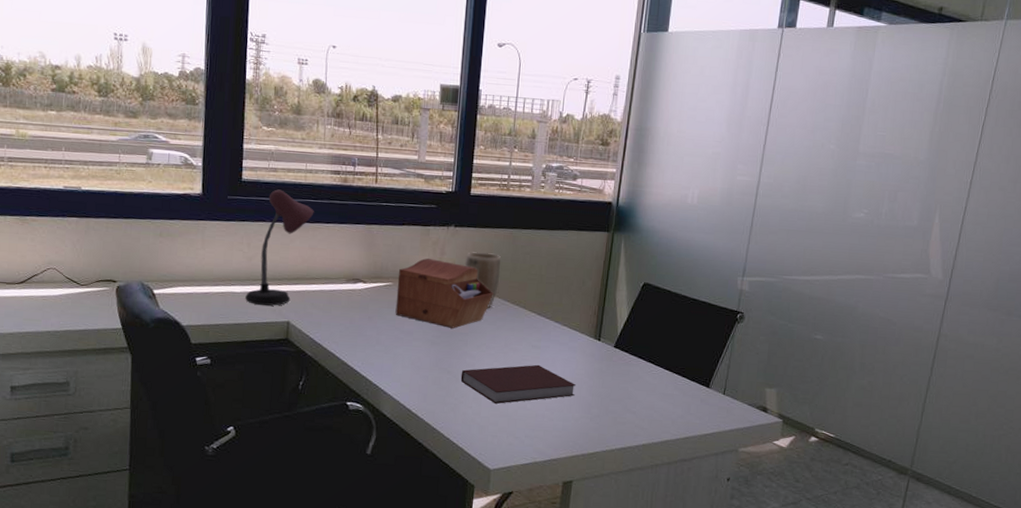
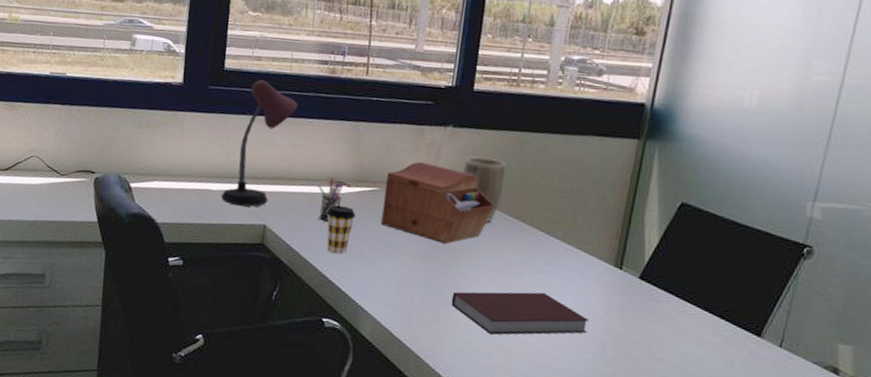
pen holder: none [336,276,360,315] -> present [317,178,344,221]
coffee cup: none [346,300,372,343] -> present [326,205,356,254]

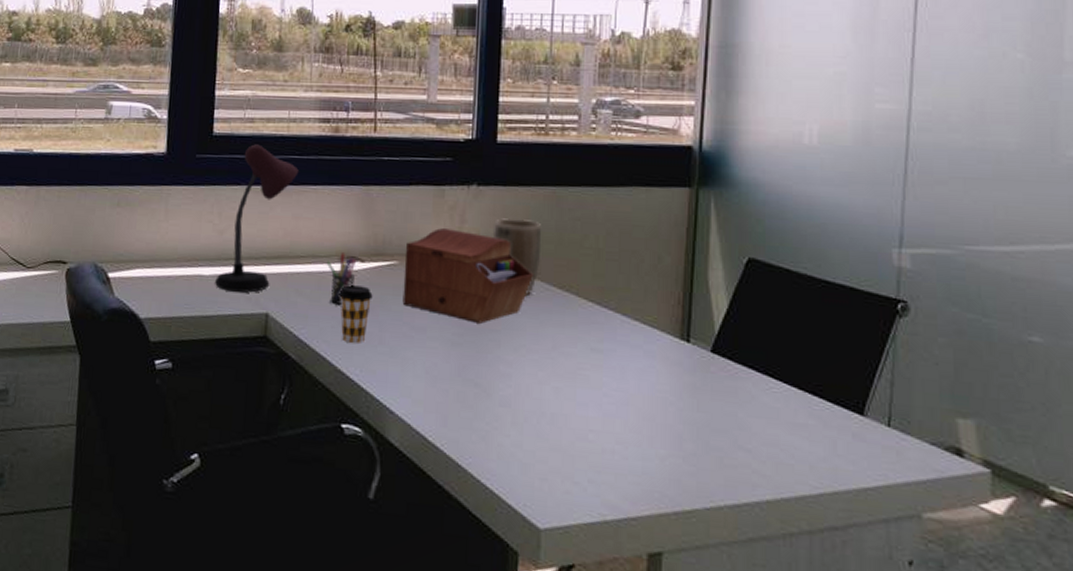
notebook: present [451,291,590,335] -> none [493,375,659,432]

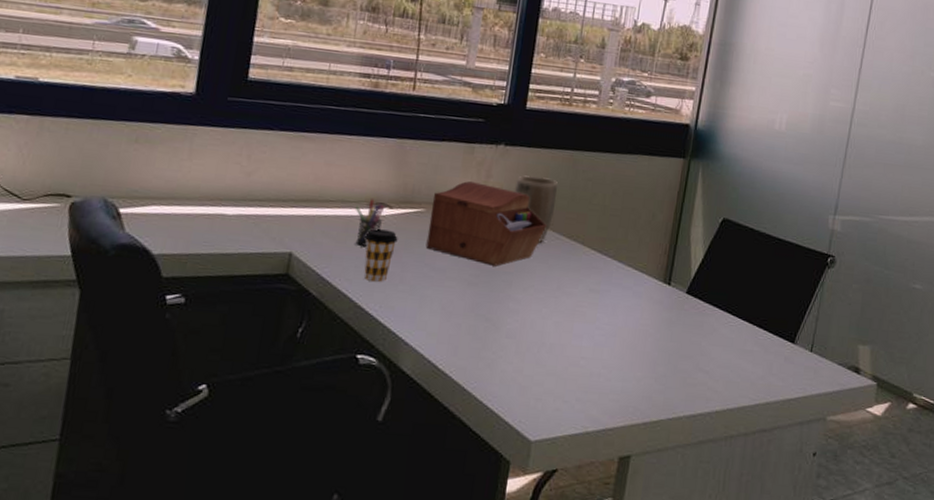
desk lamp: present [215,144,299,294] -> none [238,92,335,233]

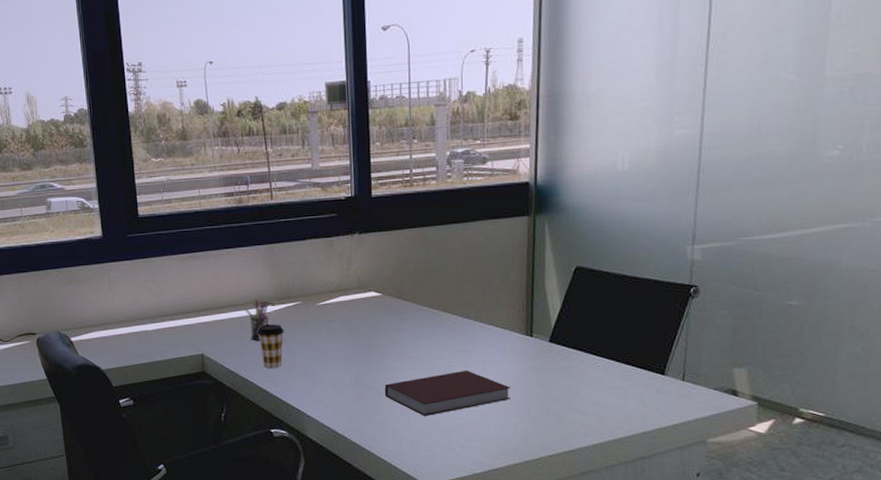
sewing box: present [425,181,547,266] -> none [306,271,409,342]
notebook: none [501,312,641,360] -> present [384,370,511,416]
plant pot: present [514,175,558,243] -> none [374,256,414,316]

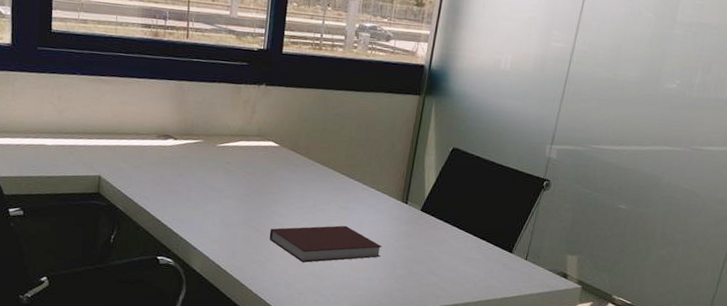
pen holder: present [244,300,269,340] -> none [147,132,171,171]
coffee cup: present [257,324,284,368] -> none [156,156,183,200]

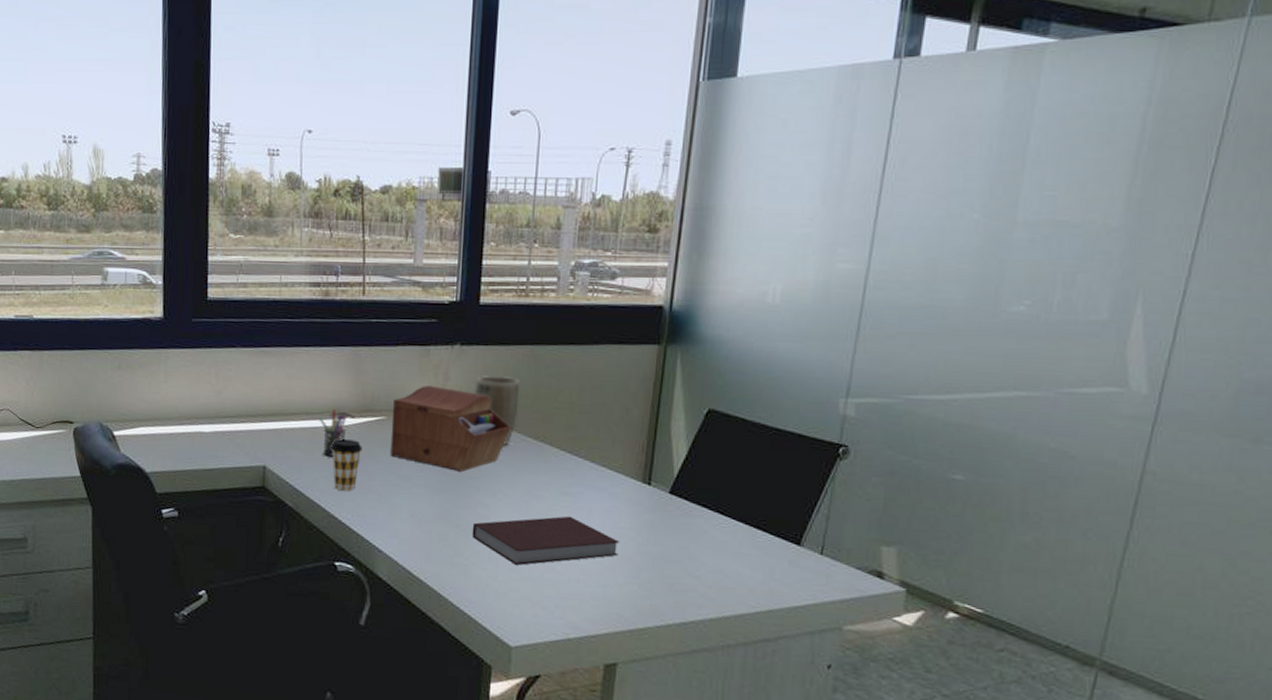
pen holder: none [147,132,171,171] -> present [318,409,347,457]
coffee cup: none [156,156,183,200] -> present [331,439,363,491]
sewing box: none [205,117,303,188] -> present [390,386,511,472]
plant pot: none [275,111,312,168] -> present [474,375,520,446]

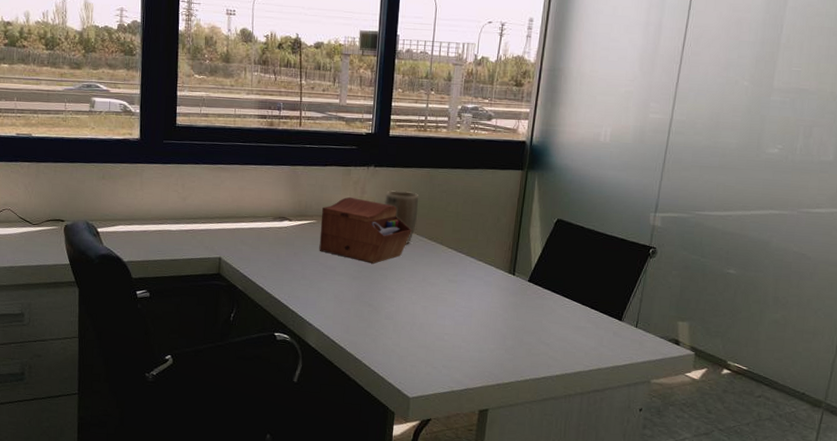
pen holder: present [318,409,347,457] -> none [263,214,286,251]
coffee cup: present [331,439,363,491] -> none [273,237,298,278]
notebook: present [472,515,620,565] -> none [381,298,492,335]

